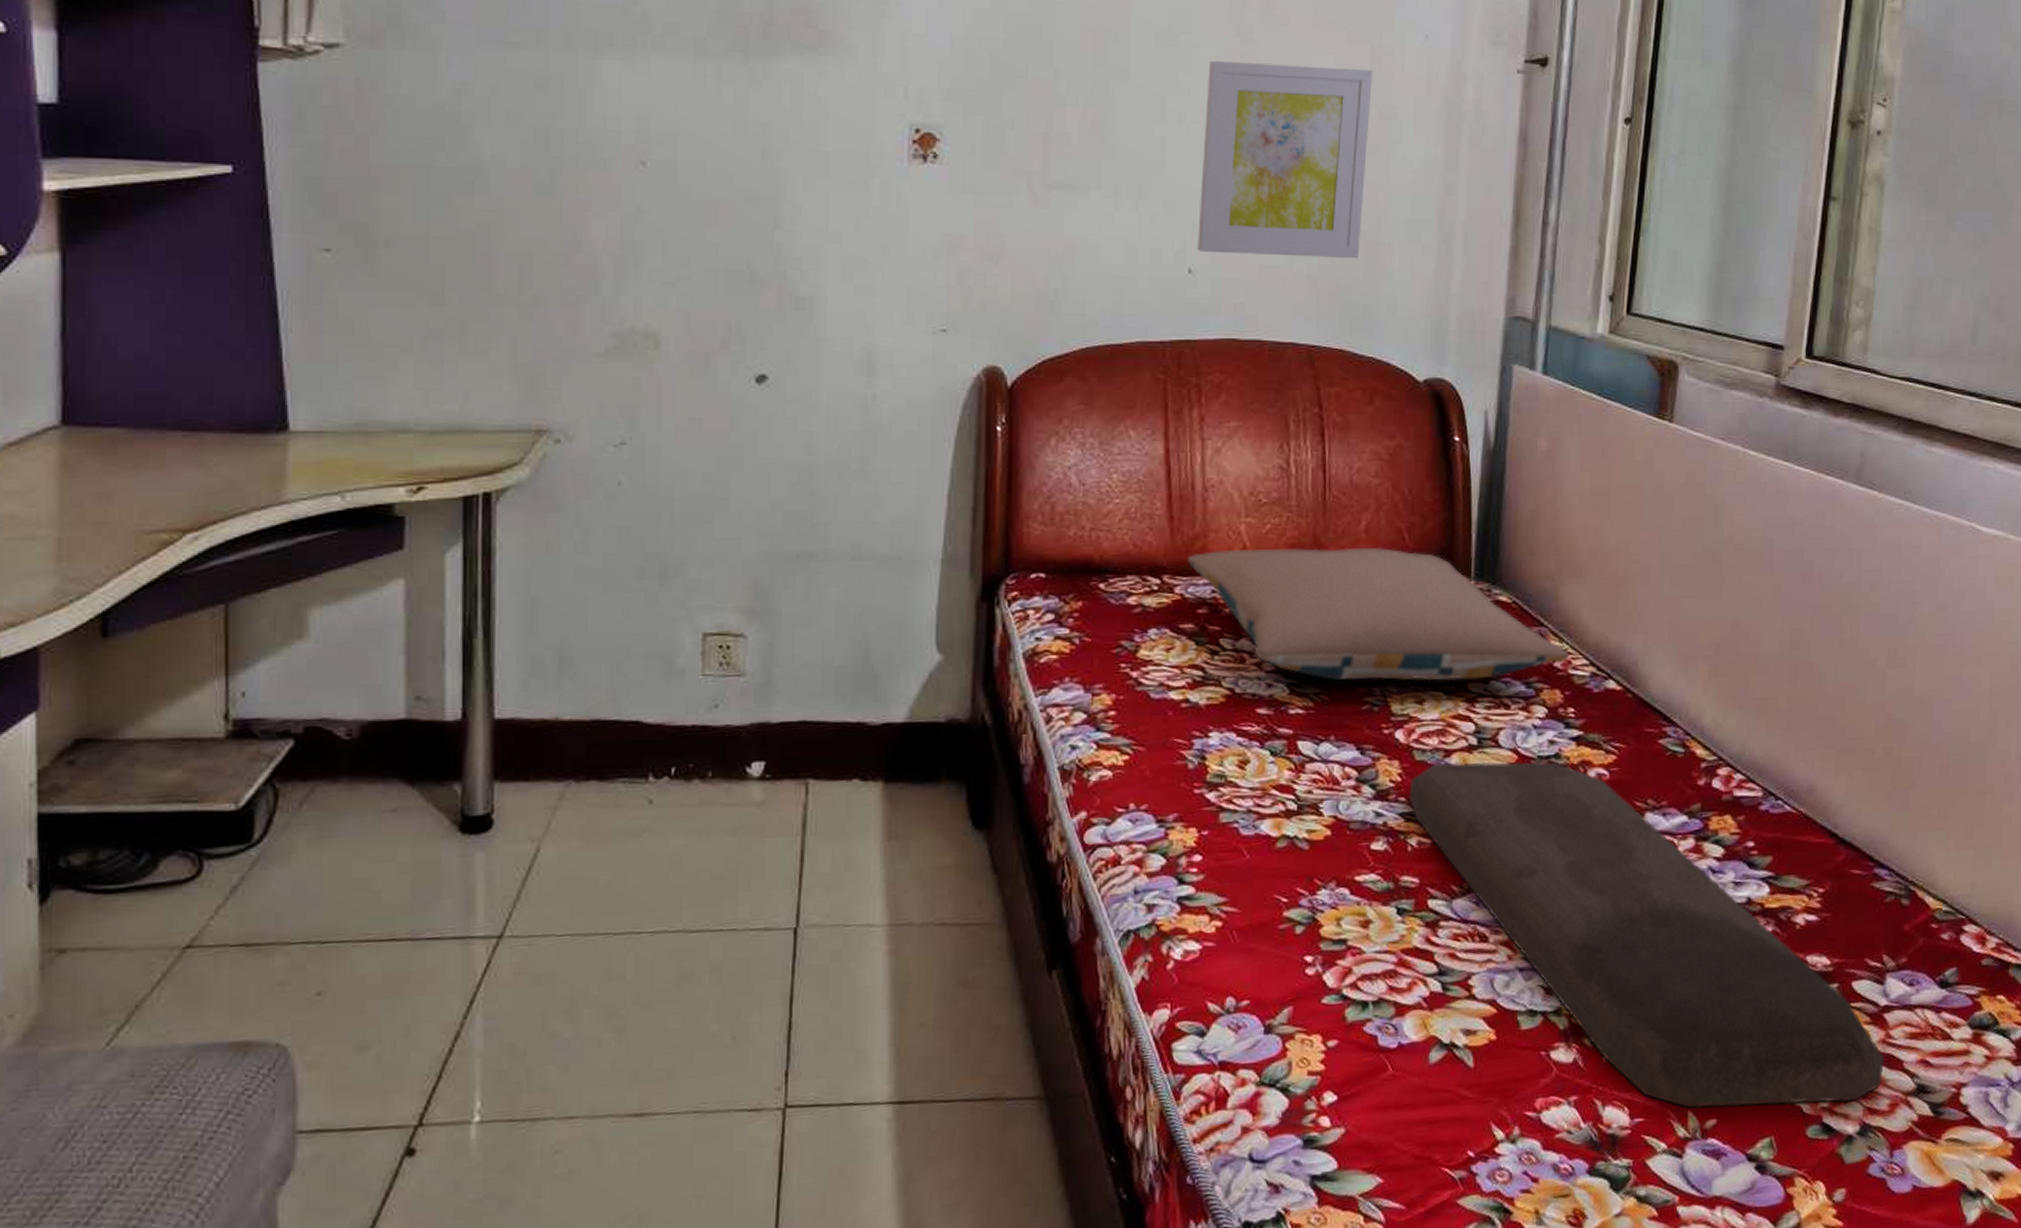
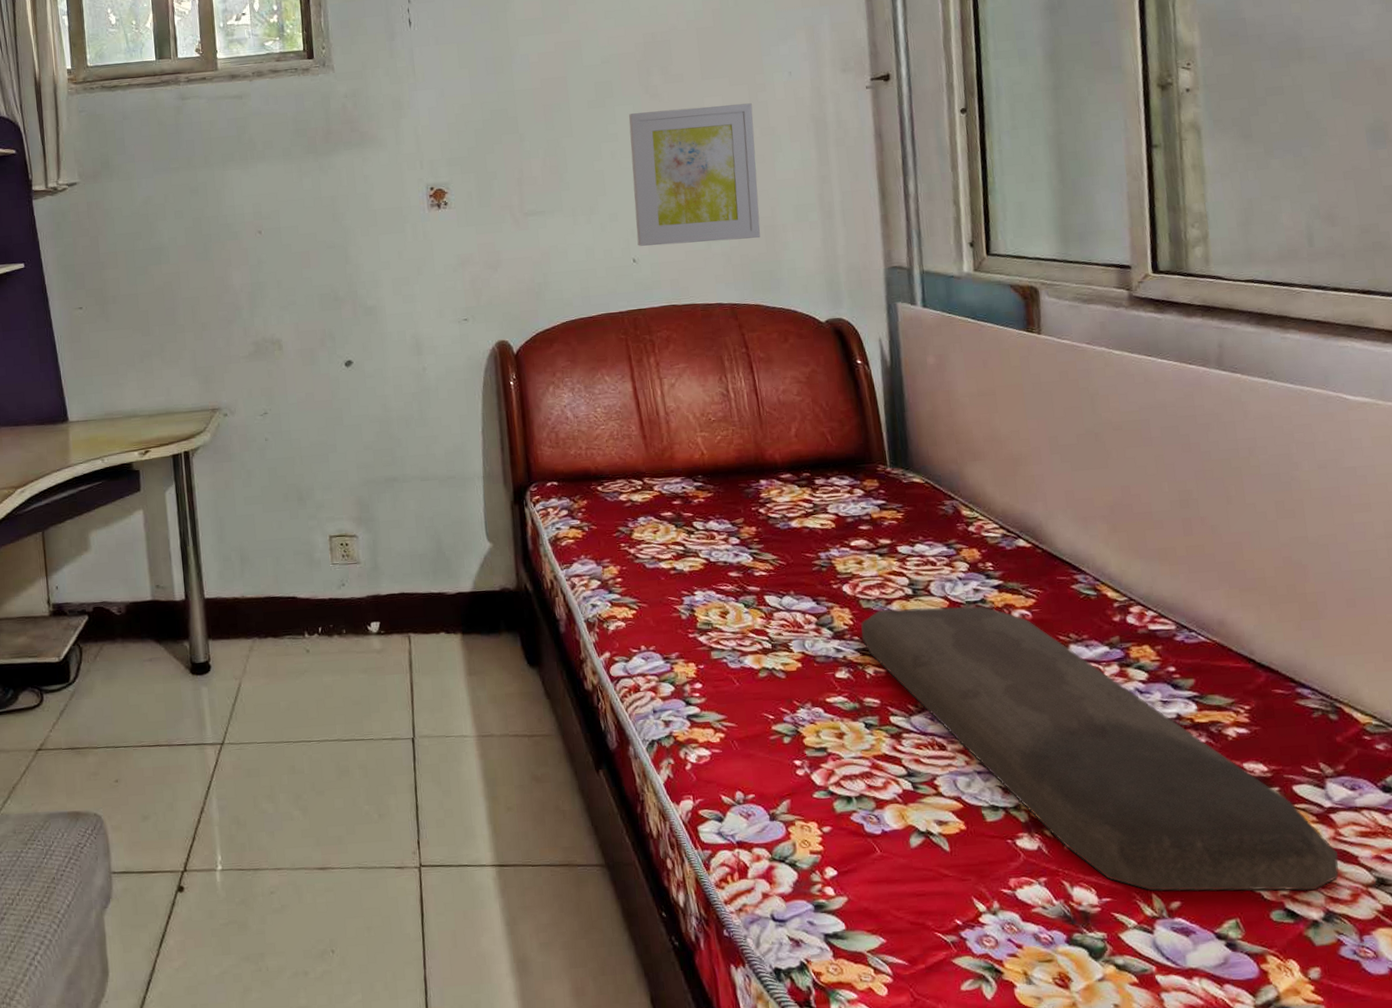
pillow: present [1188,547,1569,681] -> none [660,448,981,550]

